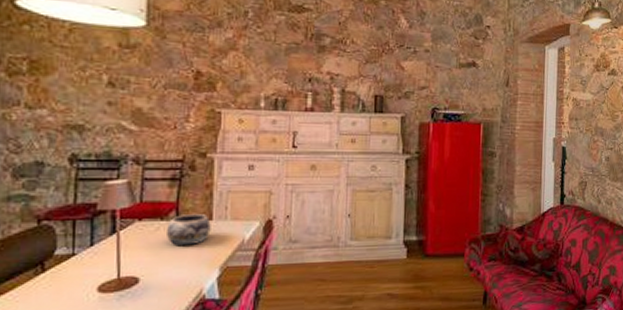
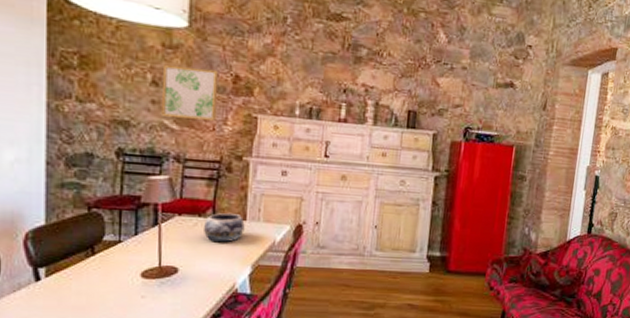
wall art: none [119,64,180,119] -> present [162,65,219,121]

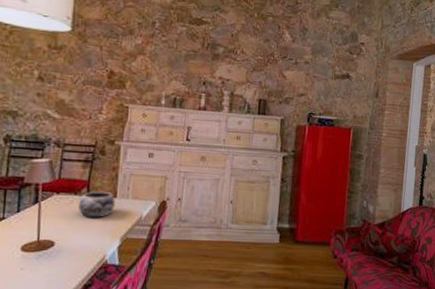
wall art: present [162,65,219,121] -> none [46,63,97,110]

